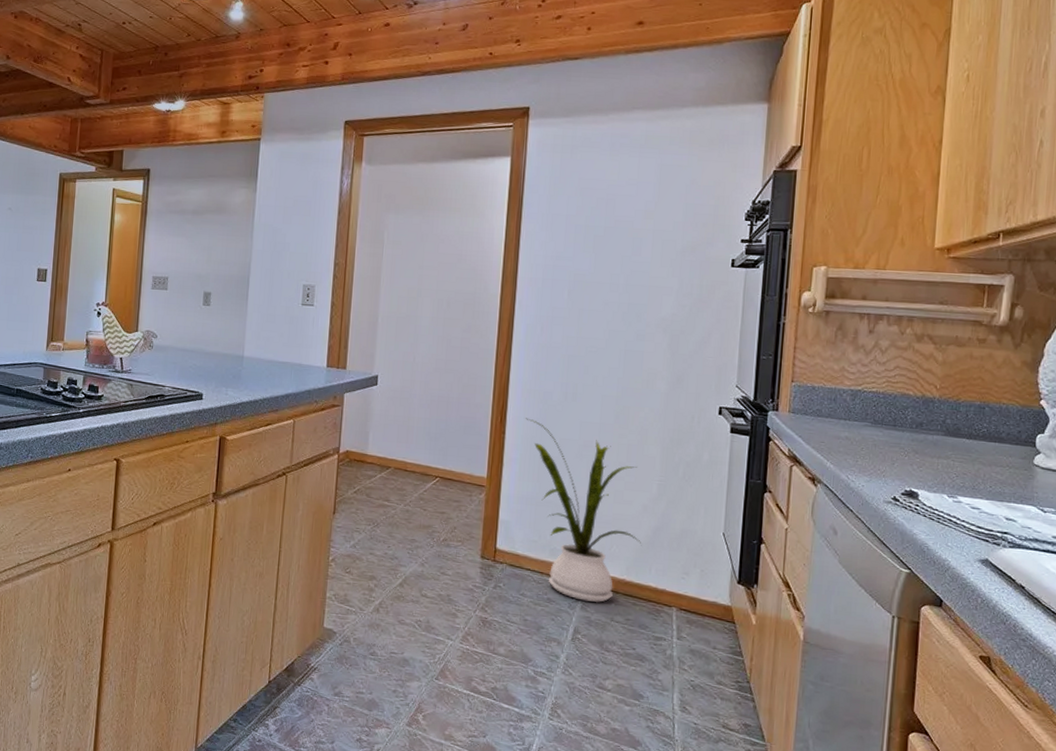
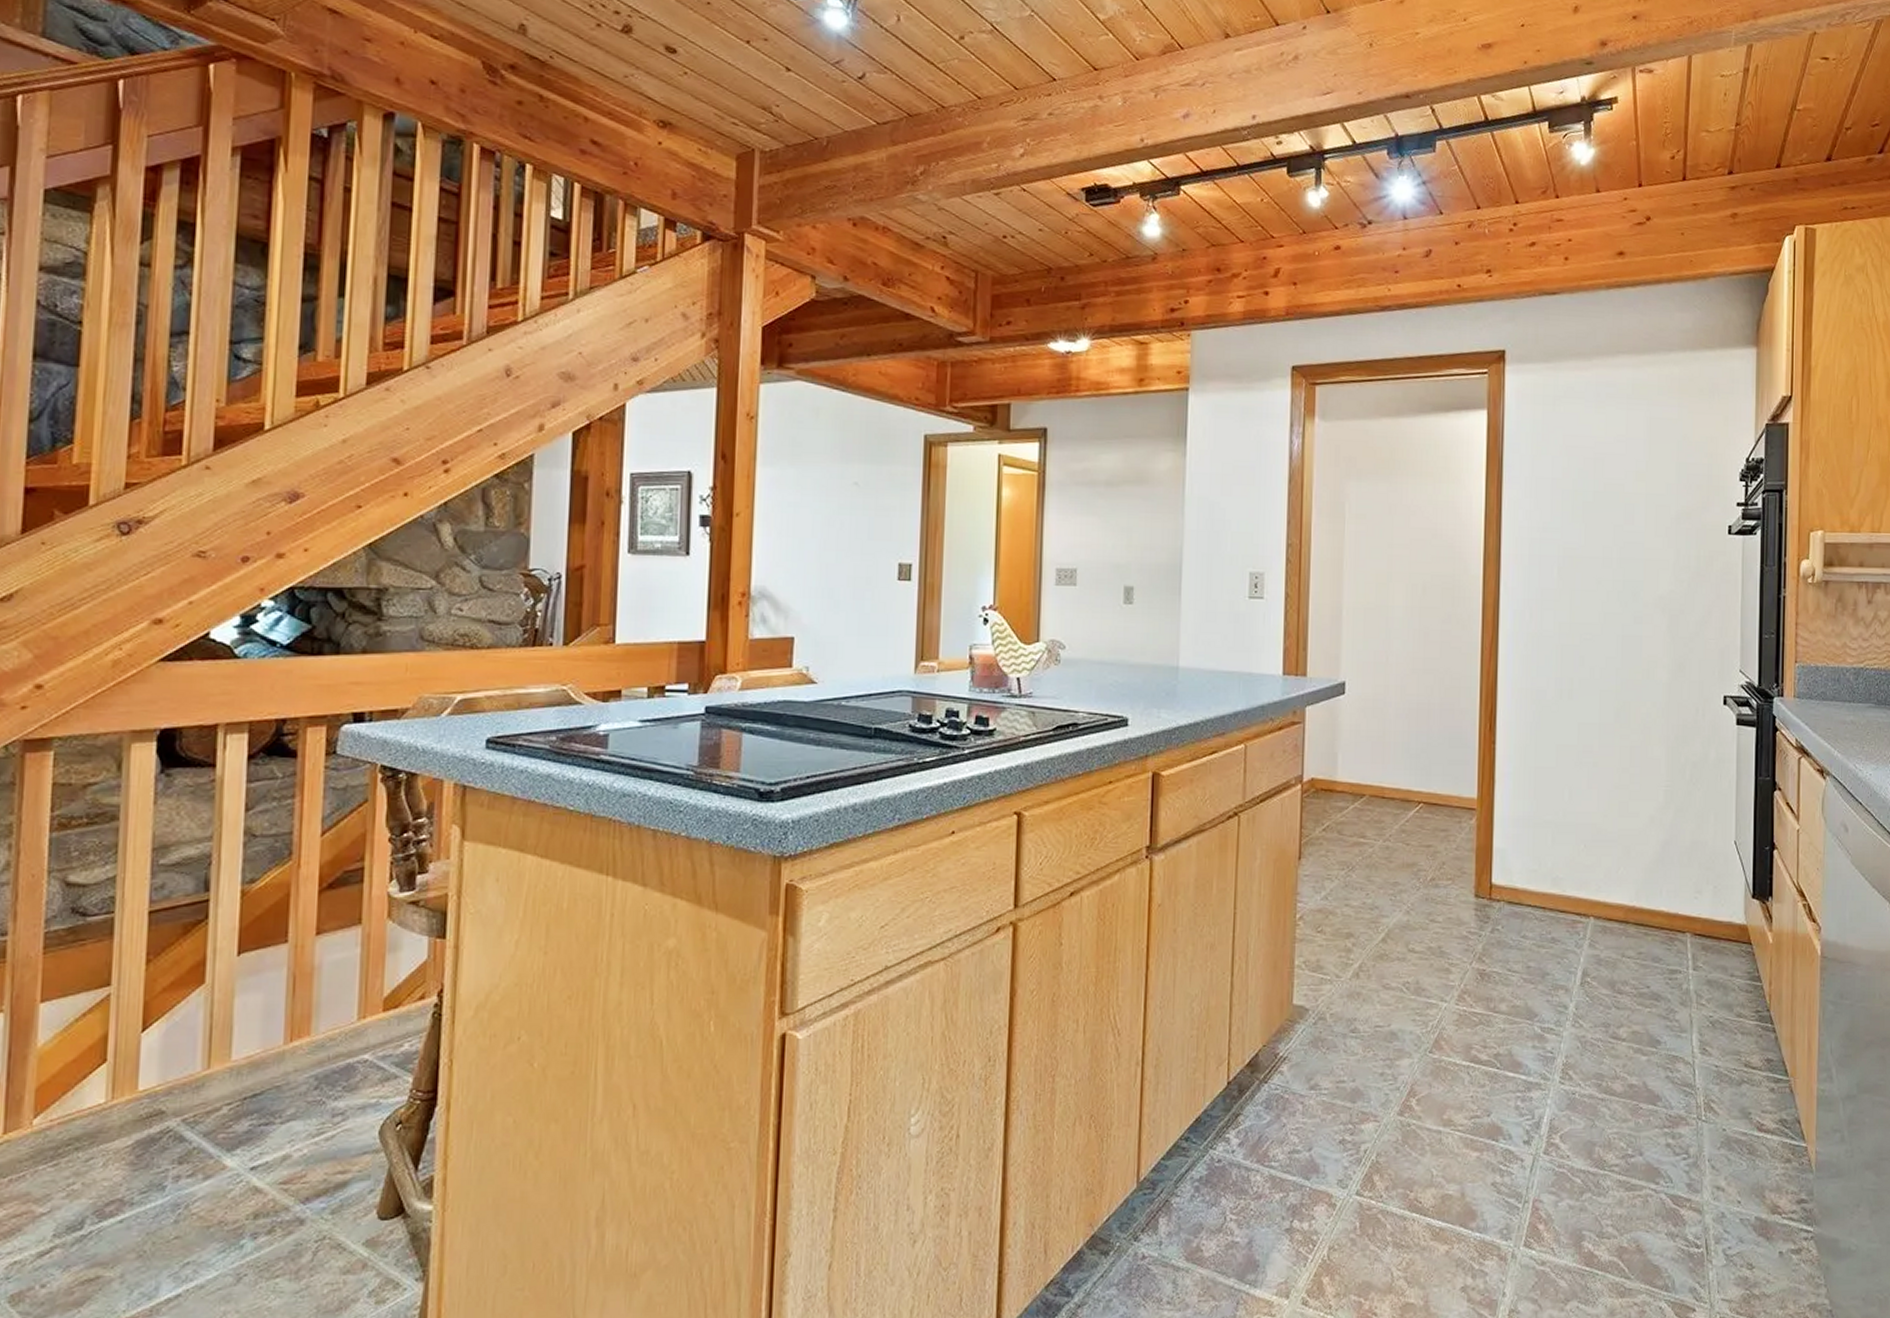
house plant: present [526,418,642,602] -> none [1518,723,1651,936]

